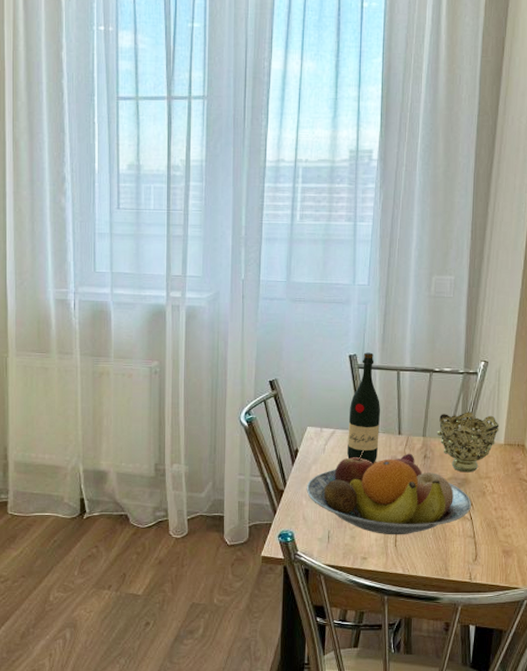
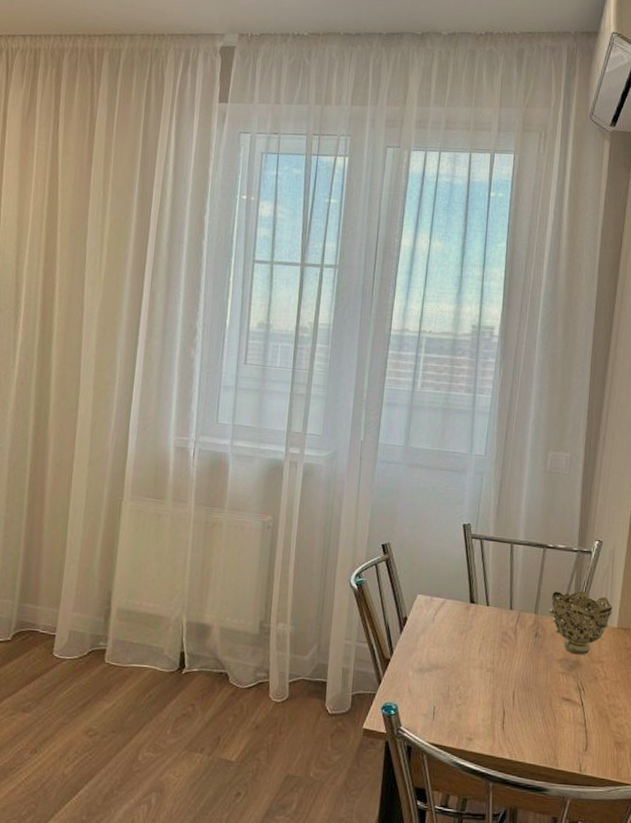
fruit bowl: present [306,450,472,535] -> none [413,623,583,717]
wine bottle: present [347,352,381,463] -> none [457,522,493,638]

